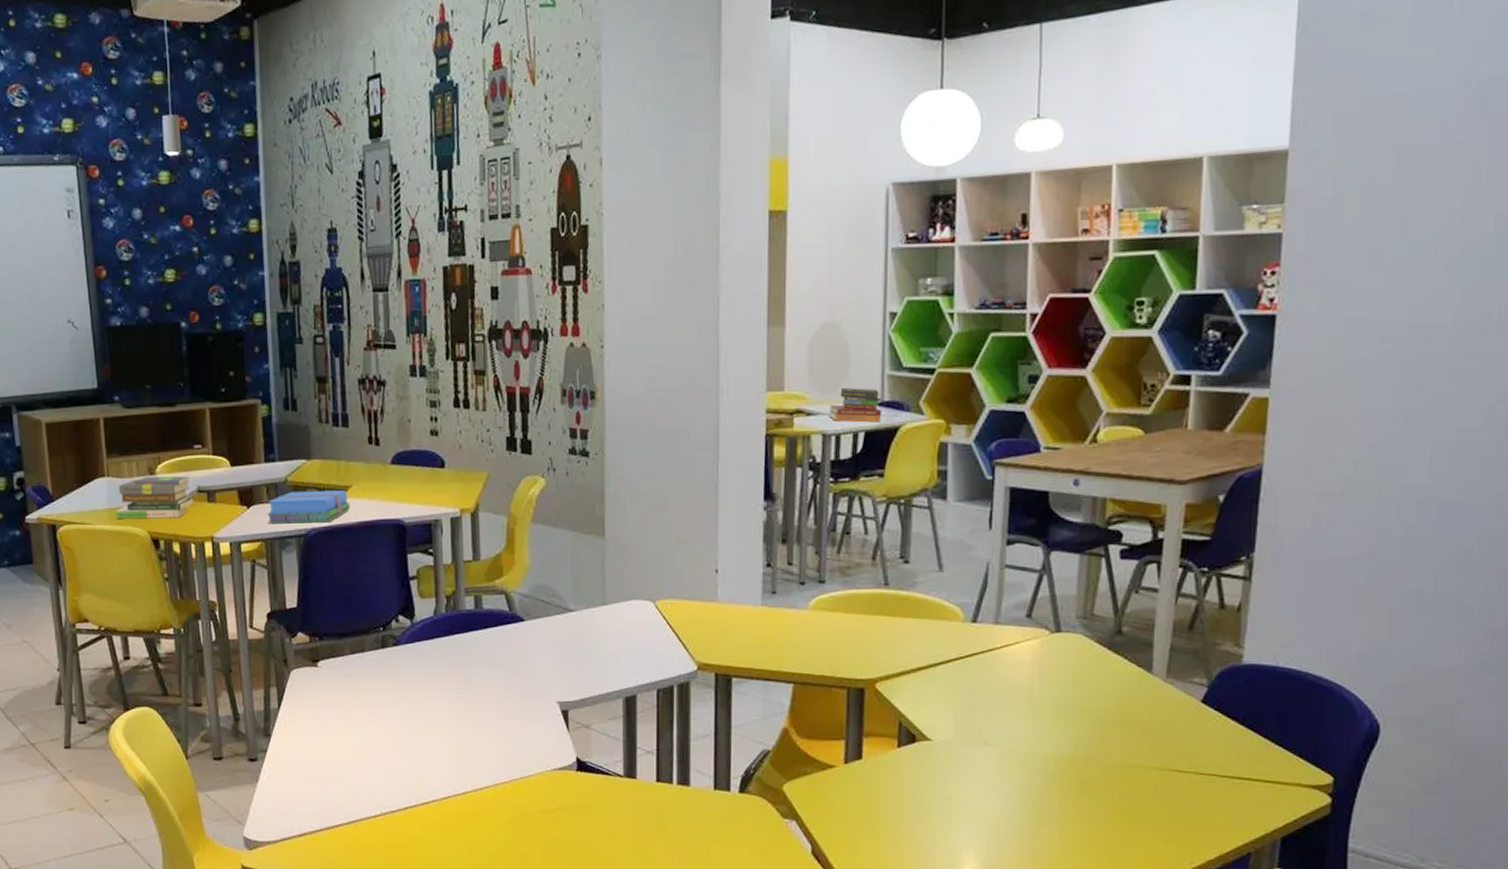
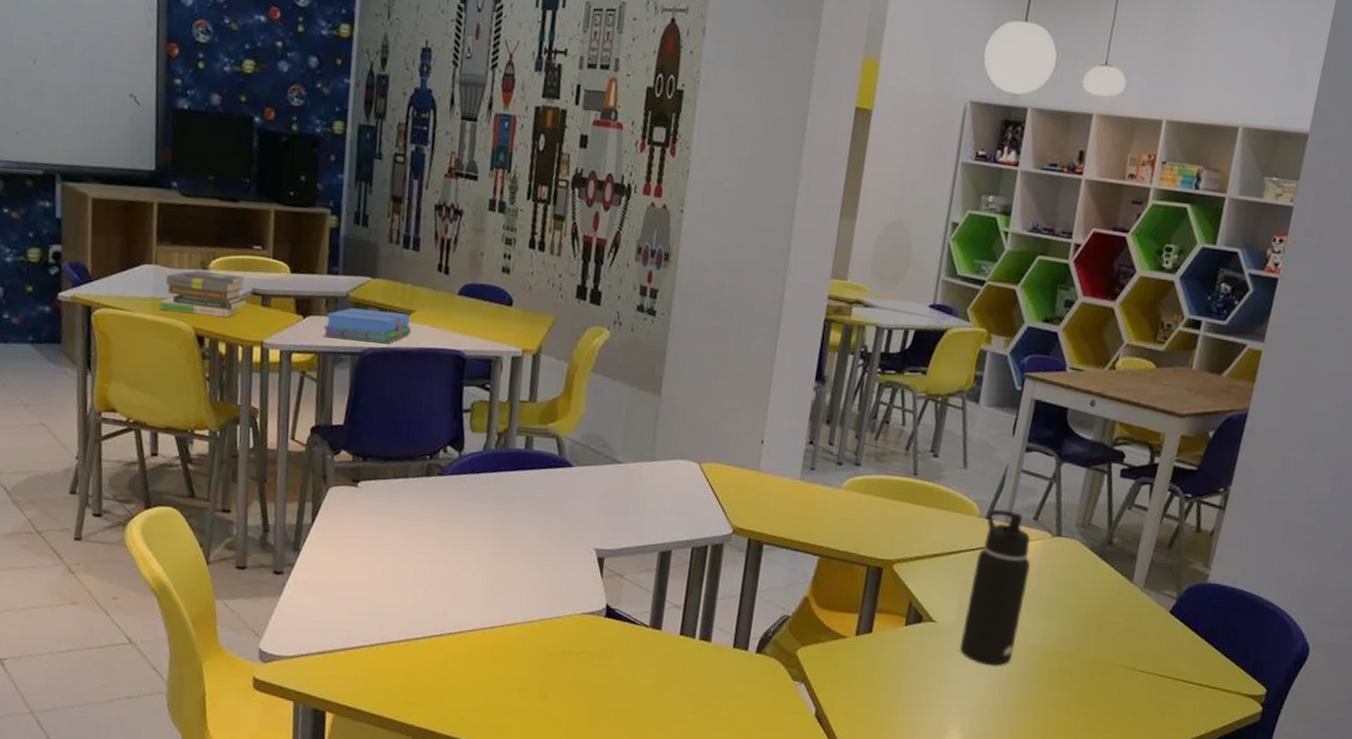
books: present [829,387,882,423] -> none [885,285,934,323]
water bottle: none [962,610,1031,781] -> present [959,508,1030,665]

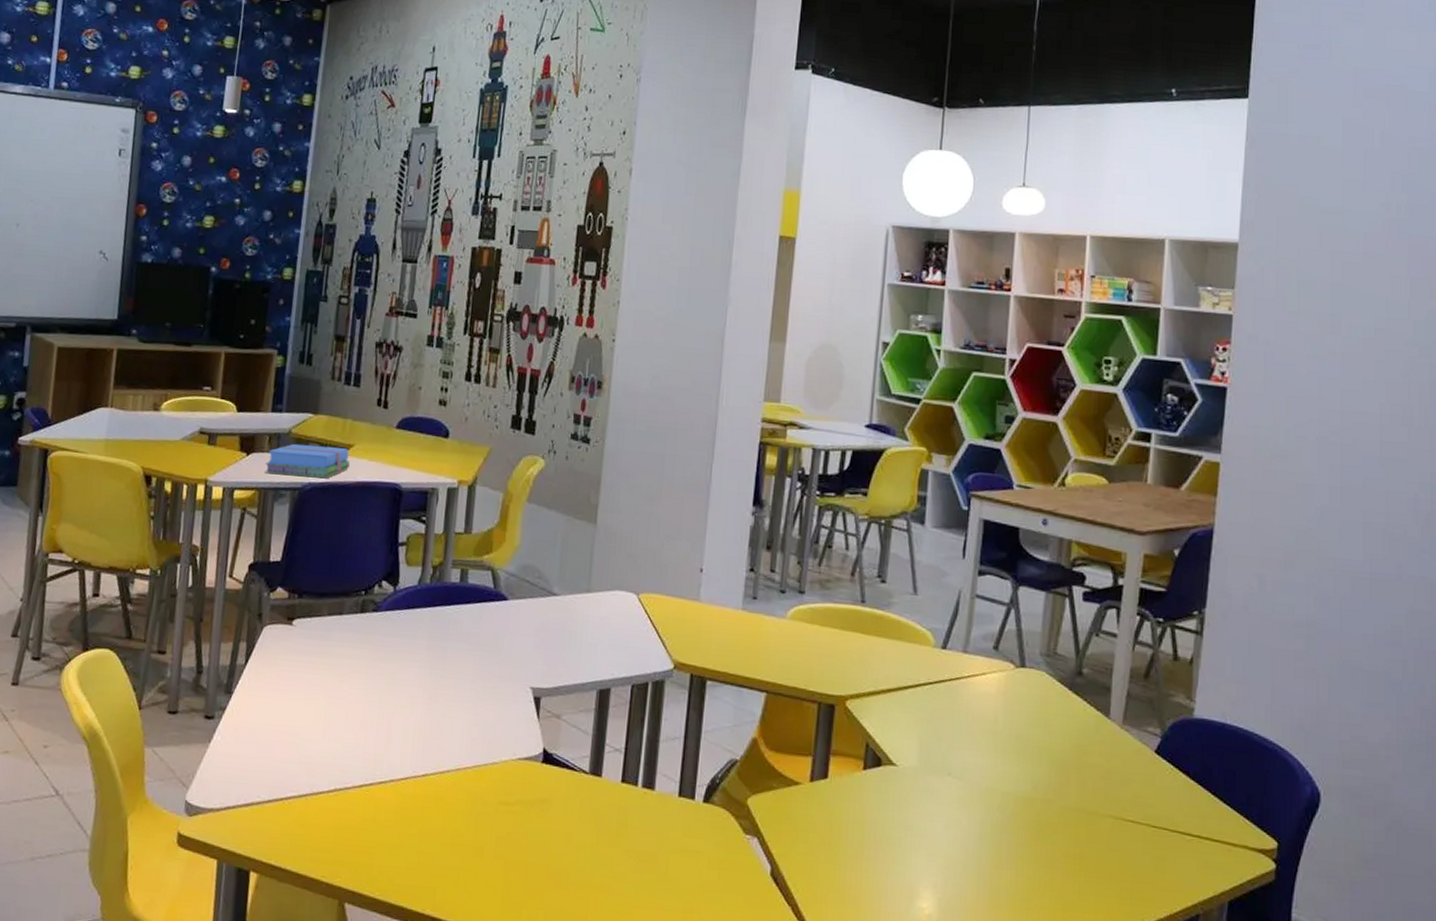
books: present [158,270,247,318] -> none [111,411,194,457]
water bottle: present [959,508,1030,665] -> none [925,637,995,815]

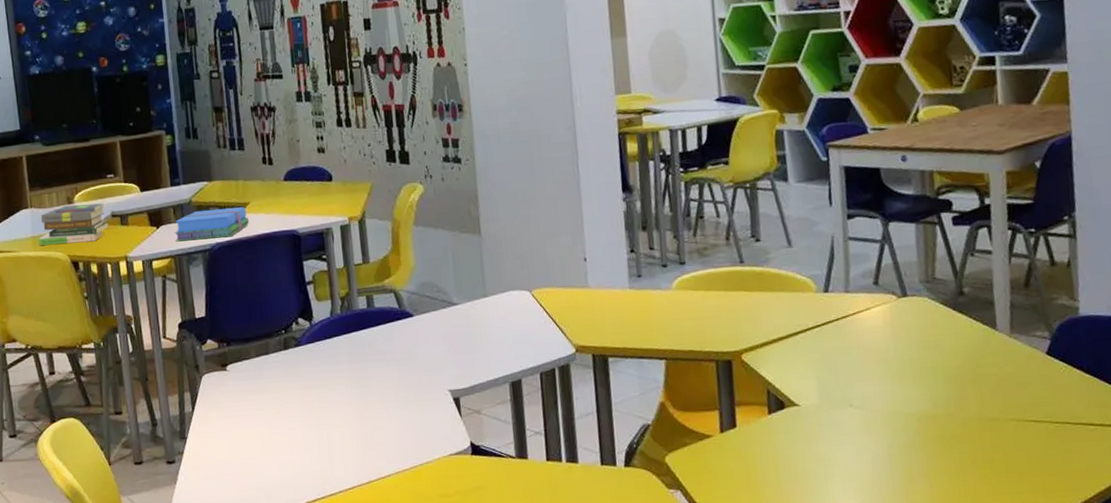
books: none [111,411,194,457] -> present [38,203,109,246]

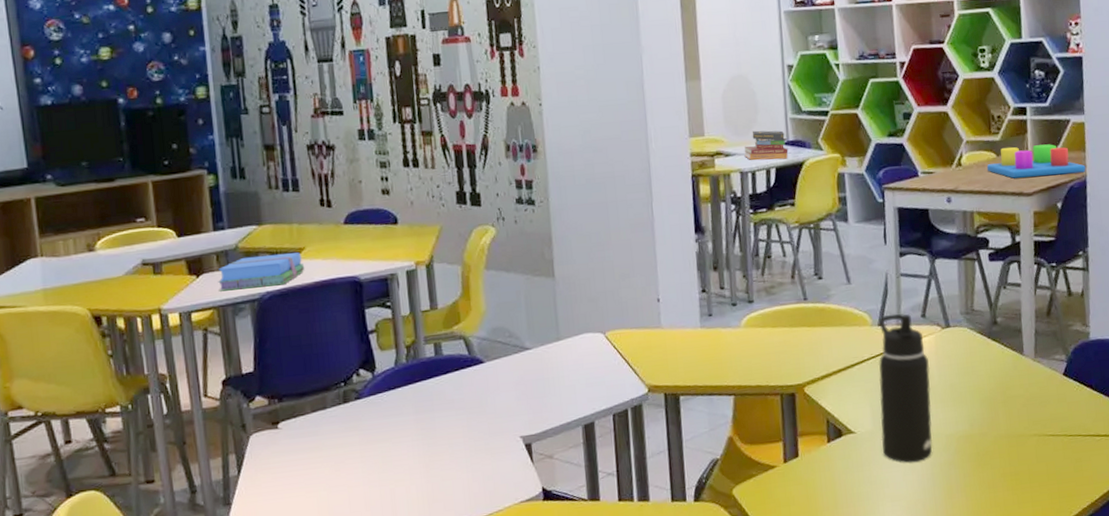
books: present [38,203,109,246] -> none [50,250,139,299]
books: none [673,86,721,118] -> present [744,130,789,161]
water bottle: none [824,280,889,441] -> present [878,313,932,462]
toy blocks: none [948,96,1071,135] -> present [986,144,1086,179]

